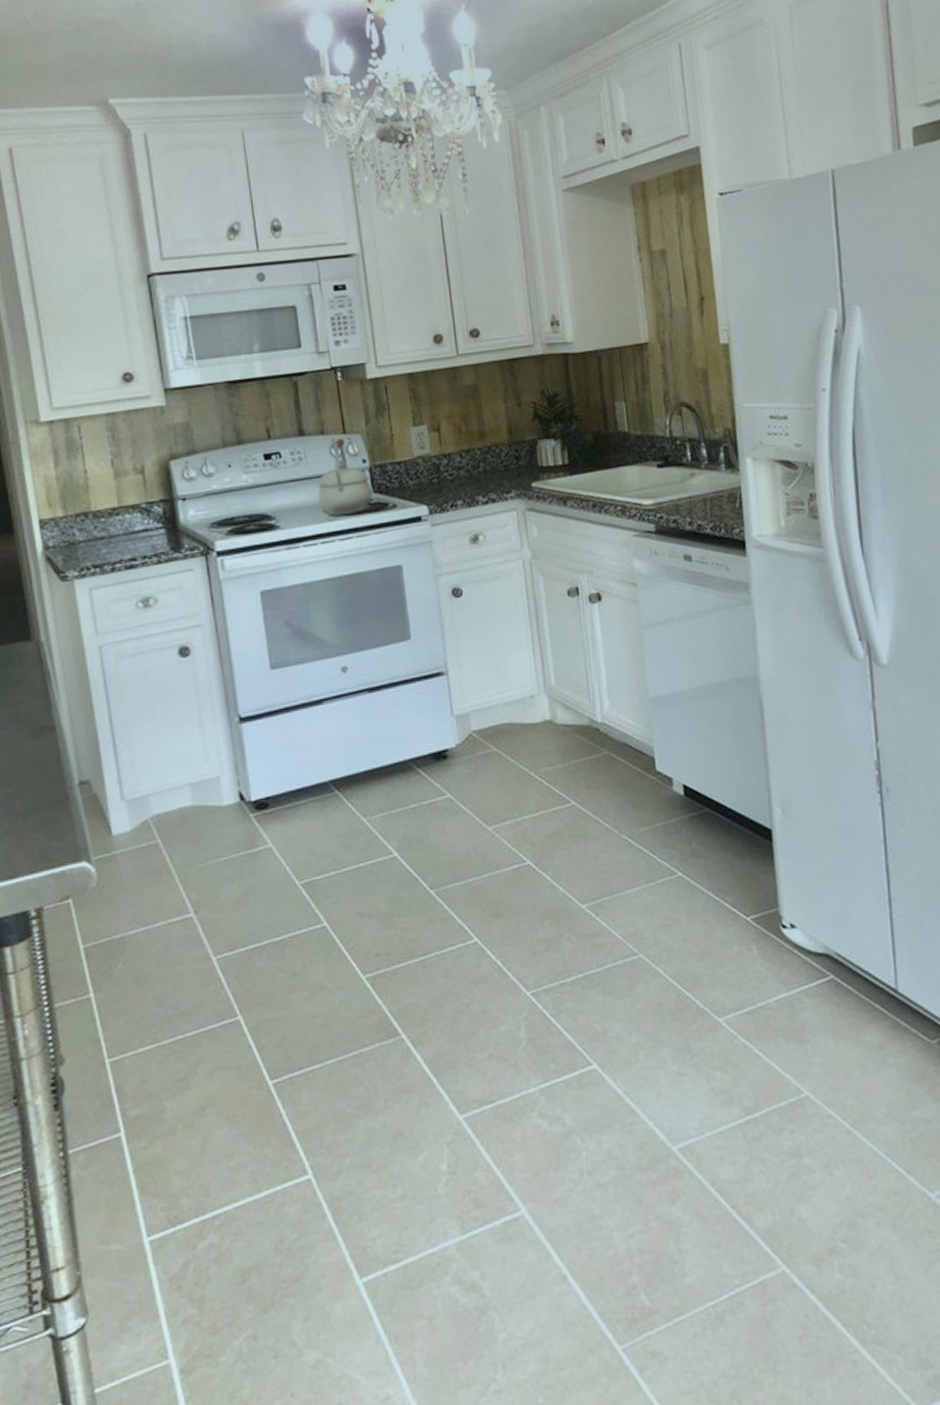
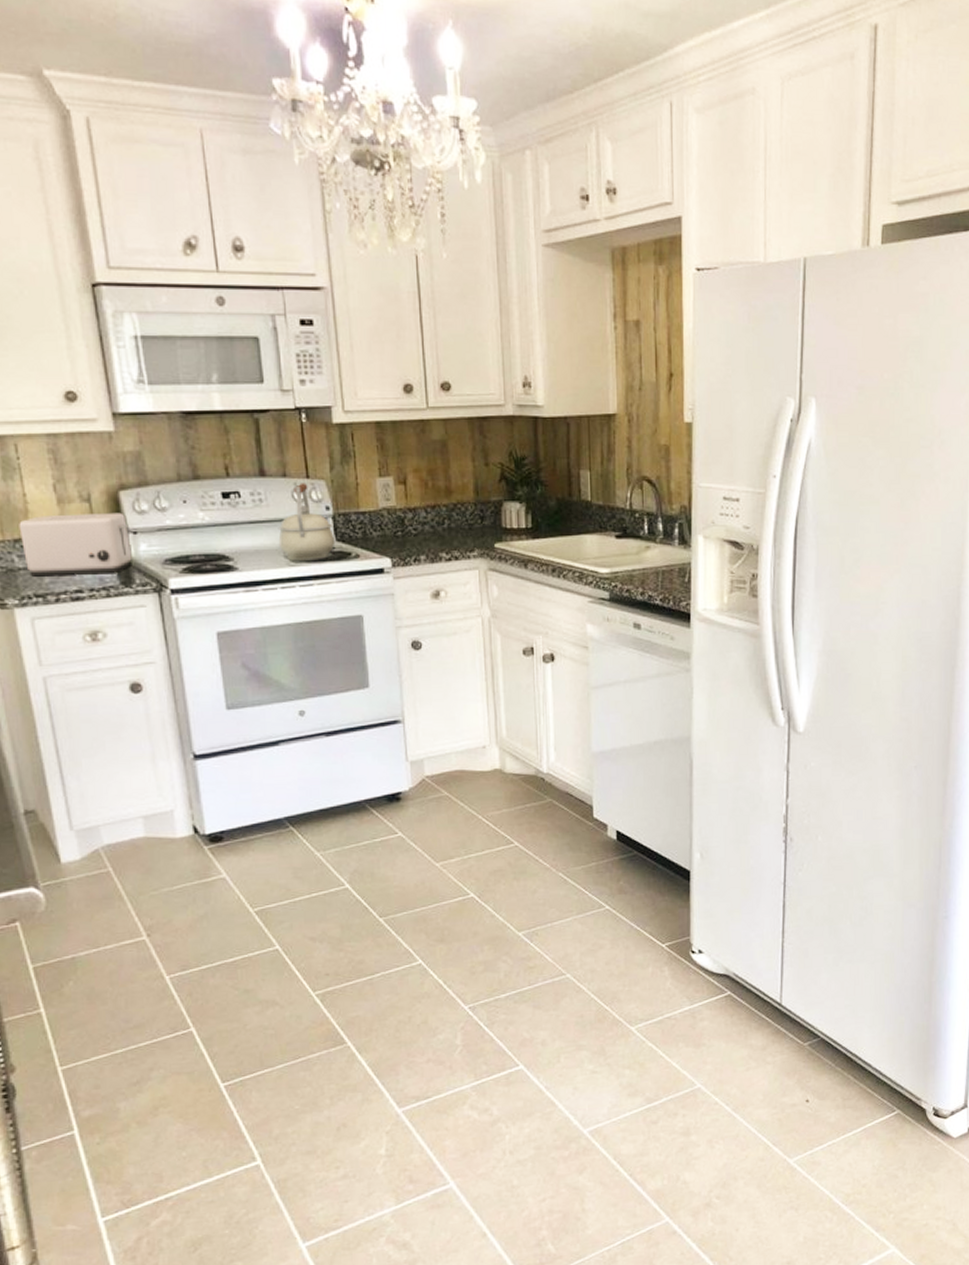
toaster: none [80,481,181,548] -> present [19,512,132,577]

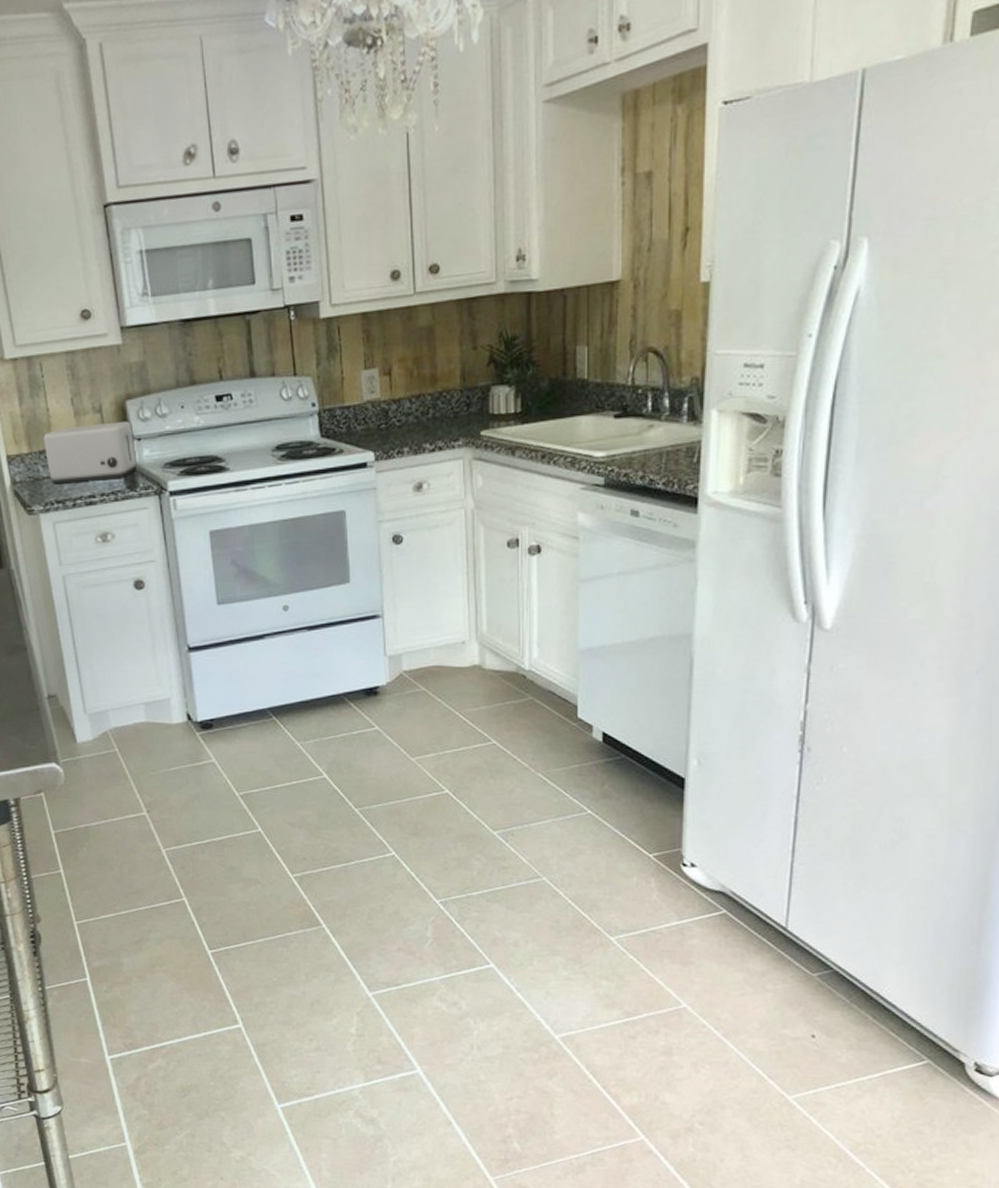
kettle: present [278,483,336,562] -> none [266,381,320,460]

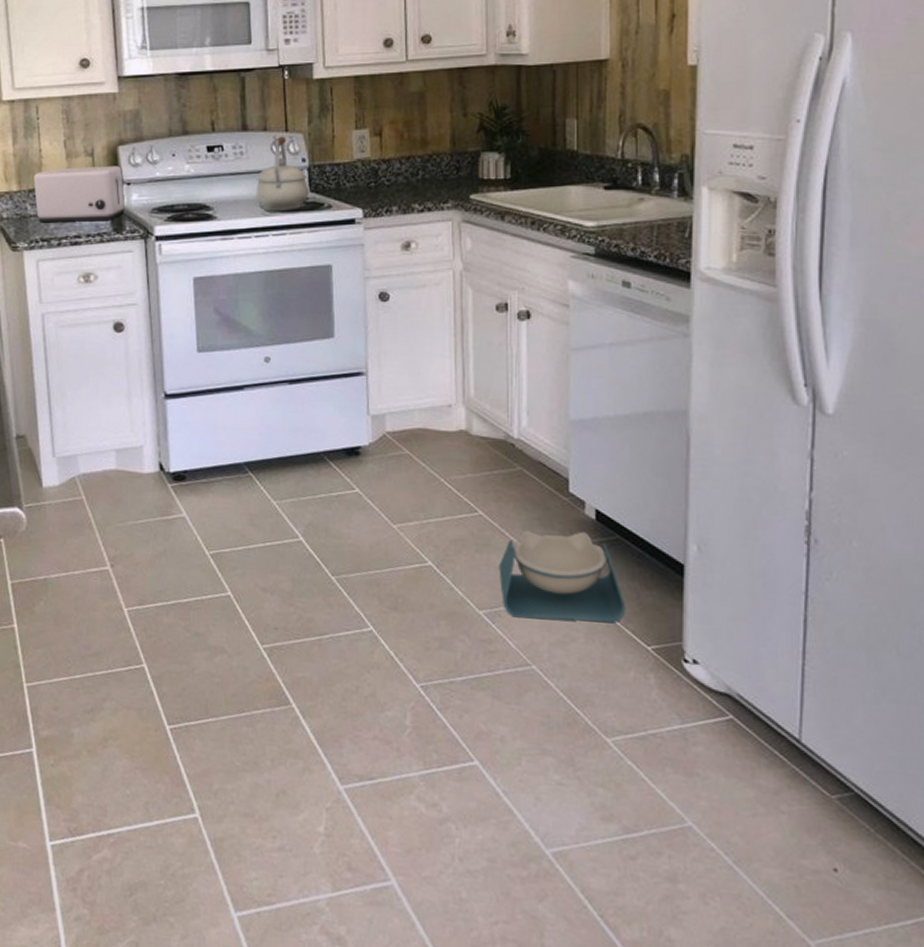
kettle: none [266,381,320,460] -> present [255,136,309,212]
pet bowl: none [511,753,630,836] -> present [499,531,626,623]

